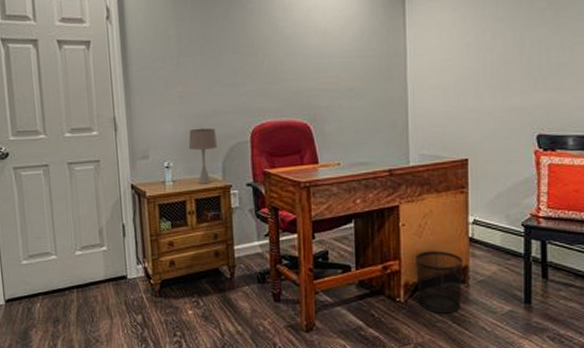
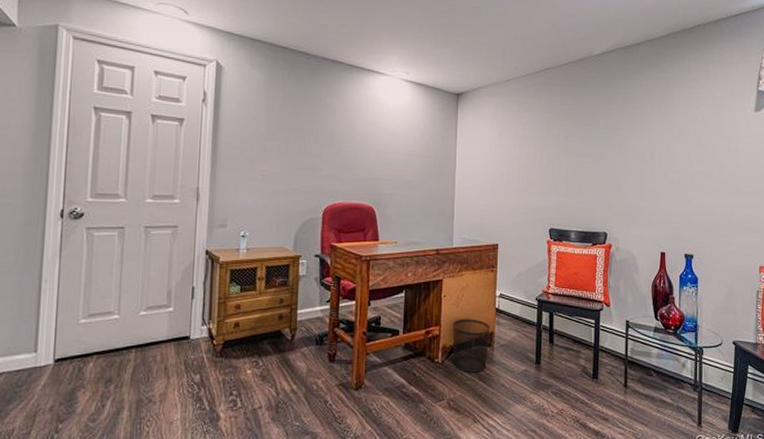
table lamp: present [188,128,218,184] -> none [265,203,293,253]

